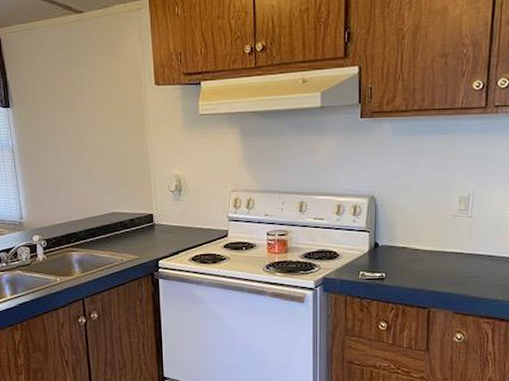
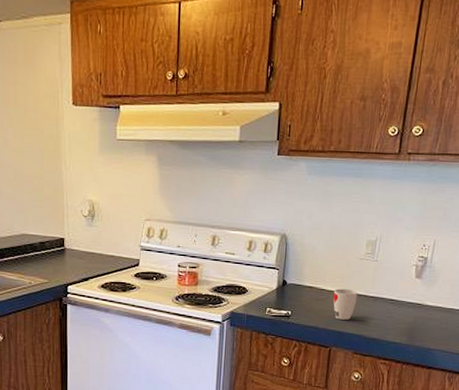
cup: none [429,247,454,279] -> present [333,288,358,320]

